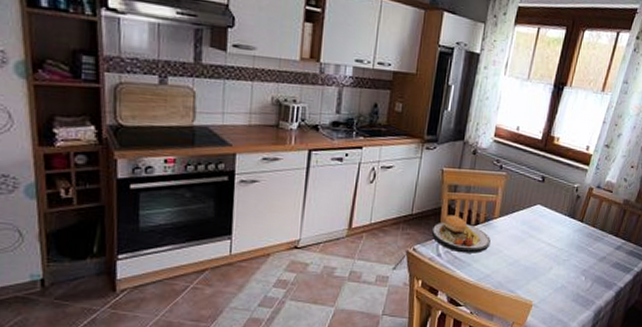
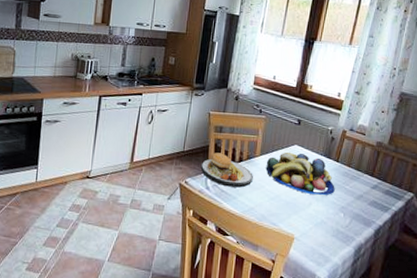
fruit bowl: none [504,212,578,258] -> present [266,151,335,195]

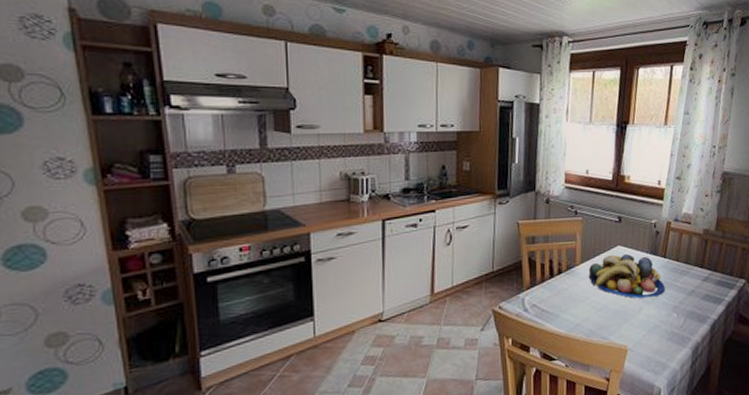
plate: present [200,148,253,188] -> none [514,261,576,305]

